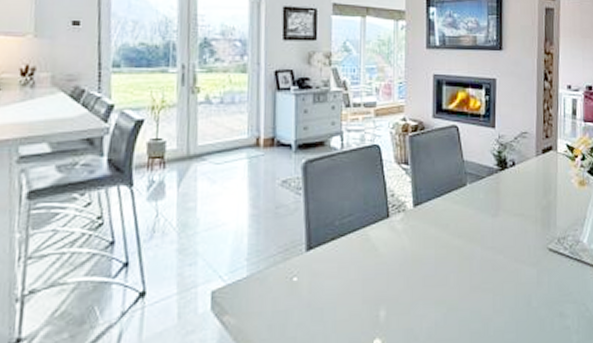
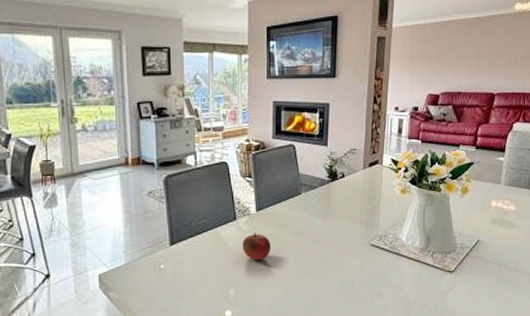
fruit: none [396,234,430,269] -> present [242,233,270,260]

